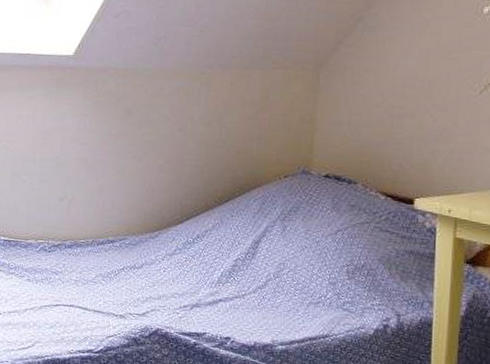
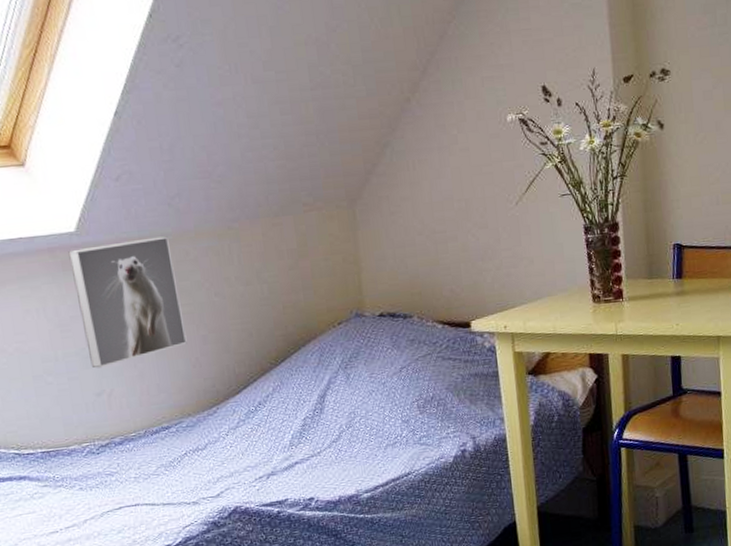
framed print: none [61,70,148,176] -> present [68,236,187,369]

